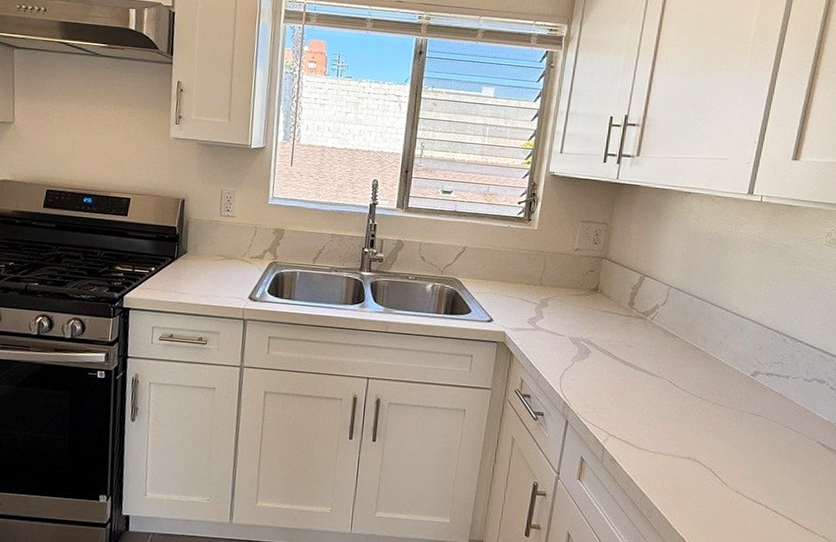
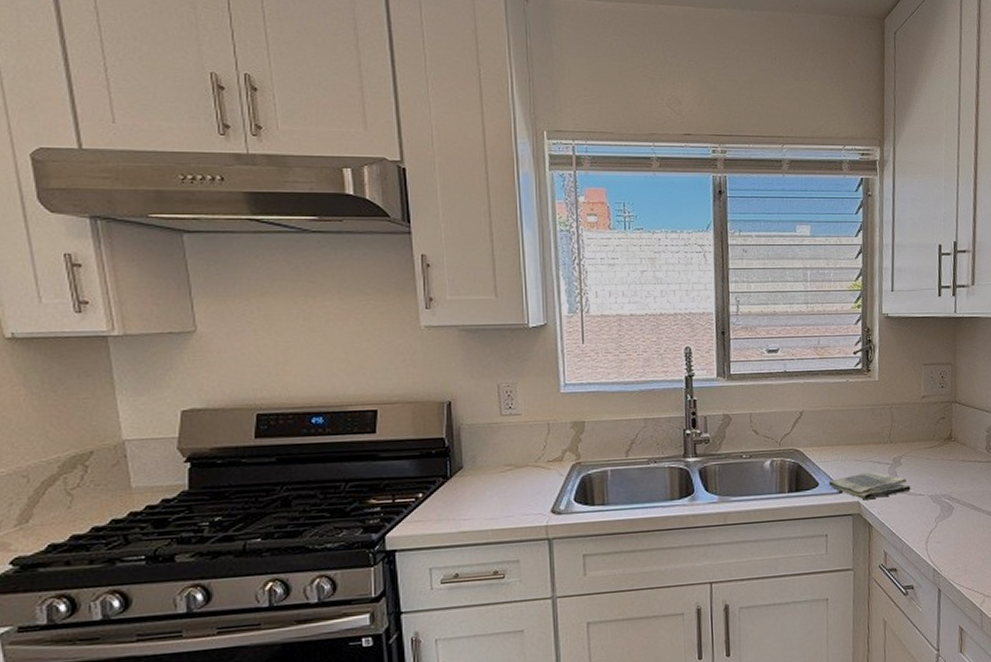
dish towel: none [479,307,554,332] -> present [828,471,911,500]

